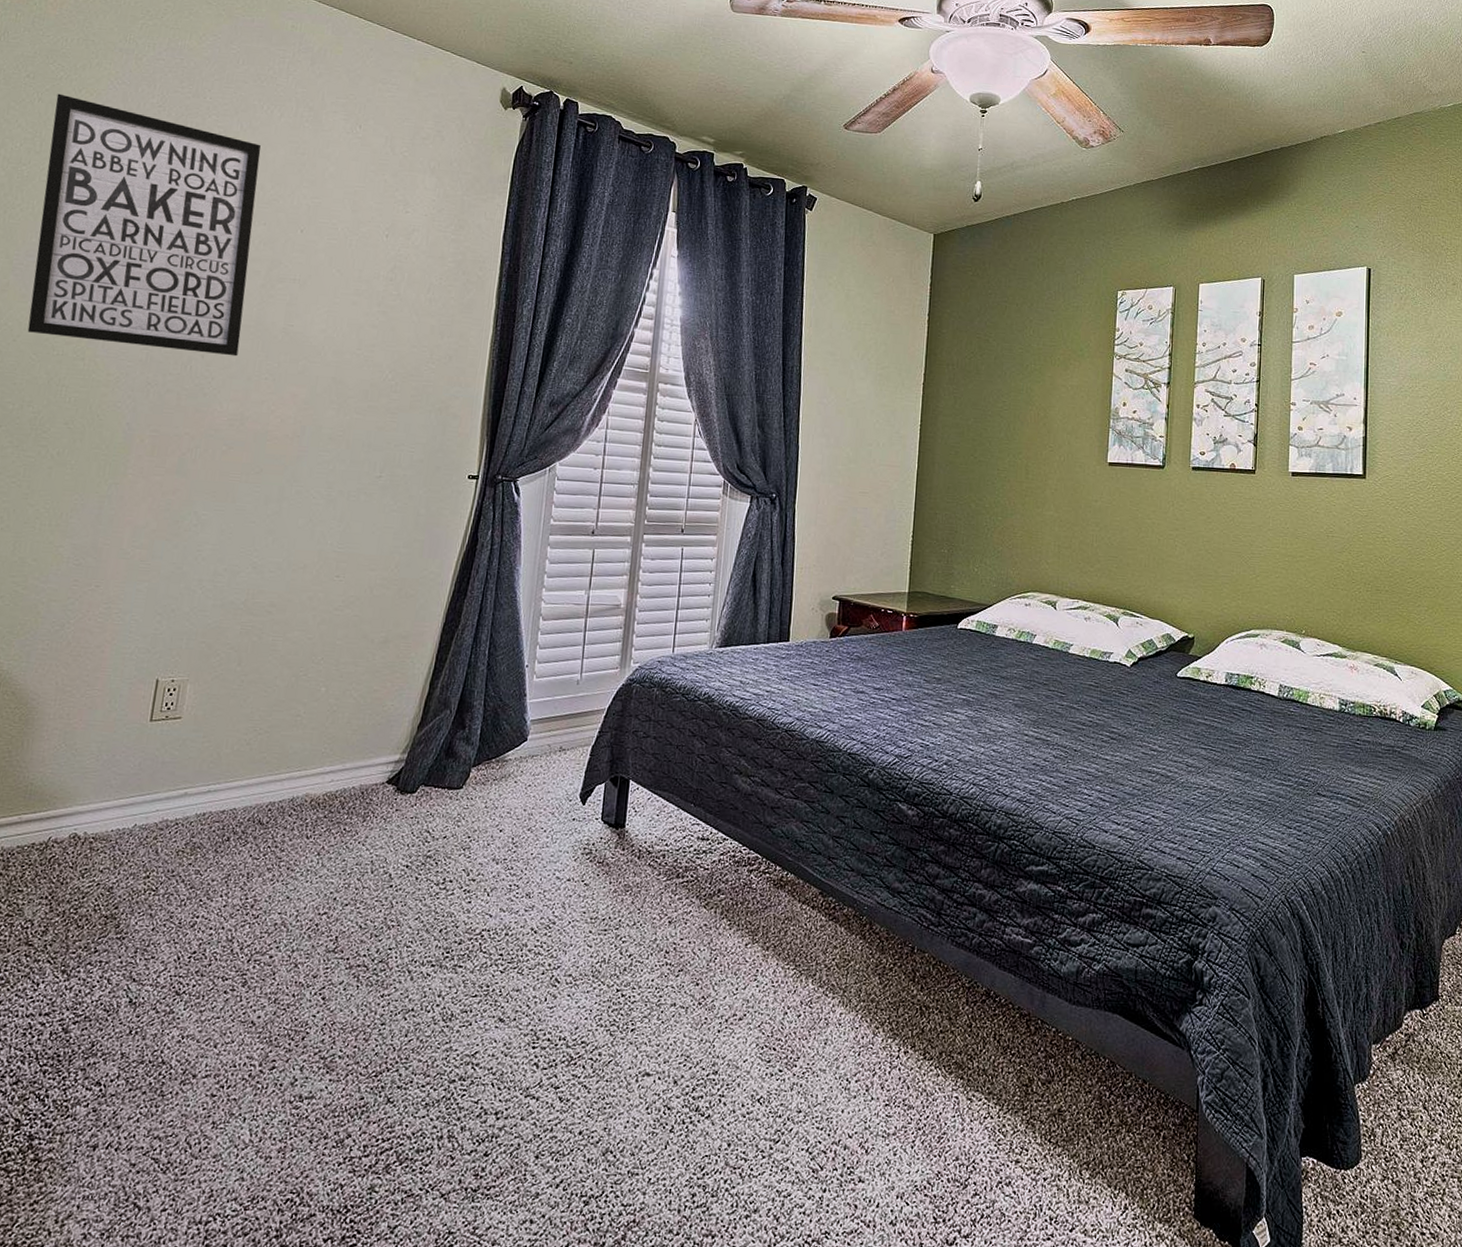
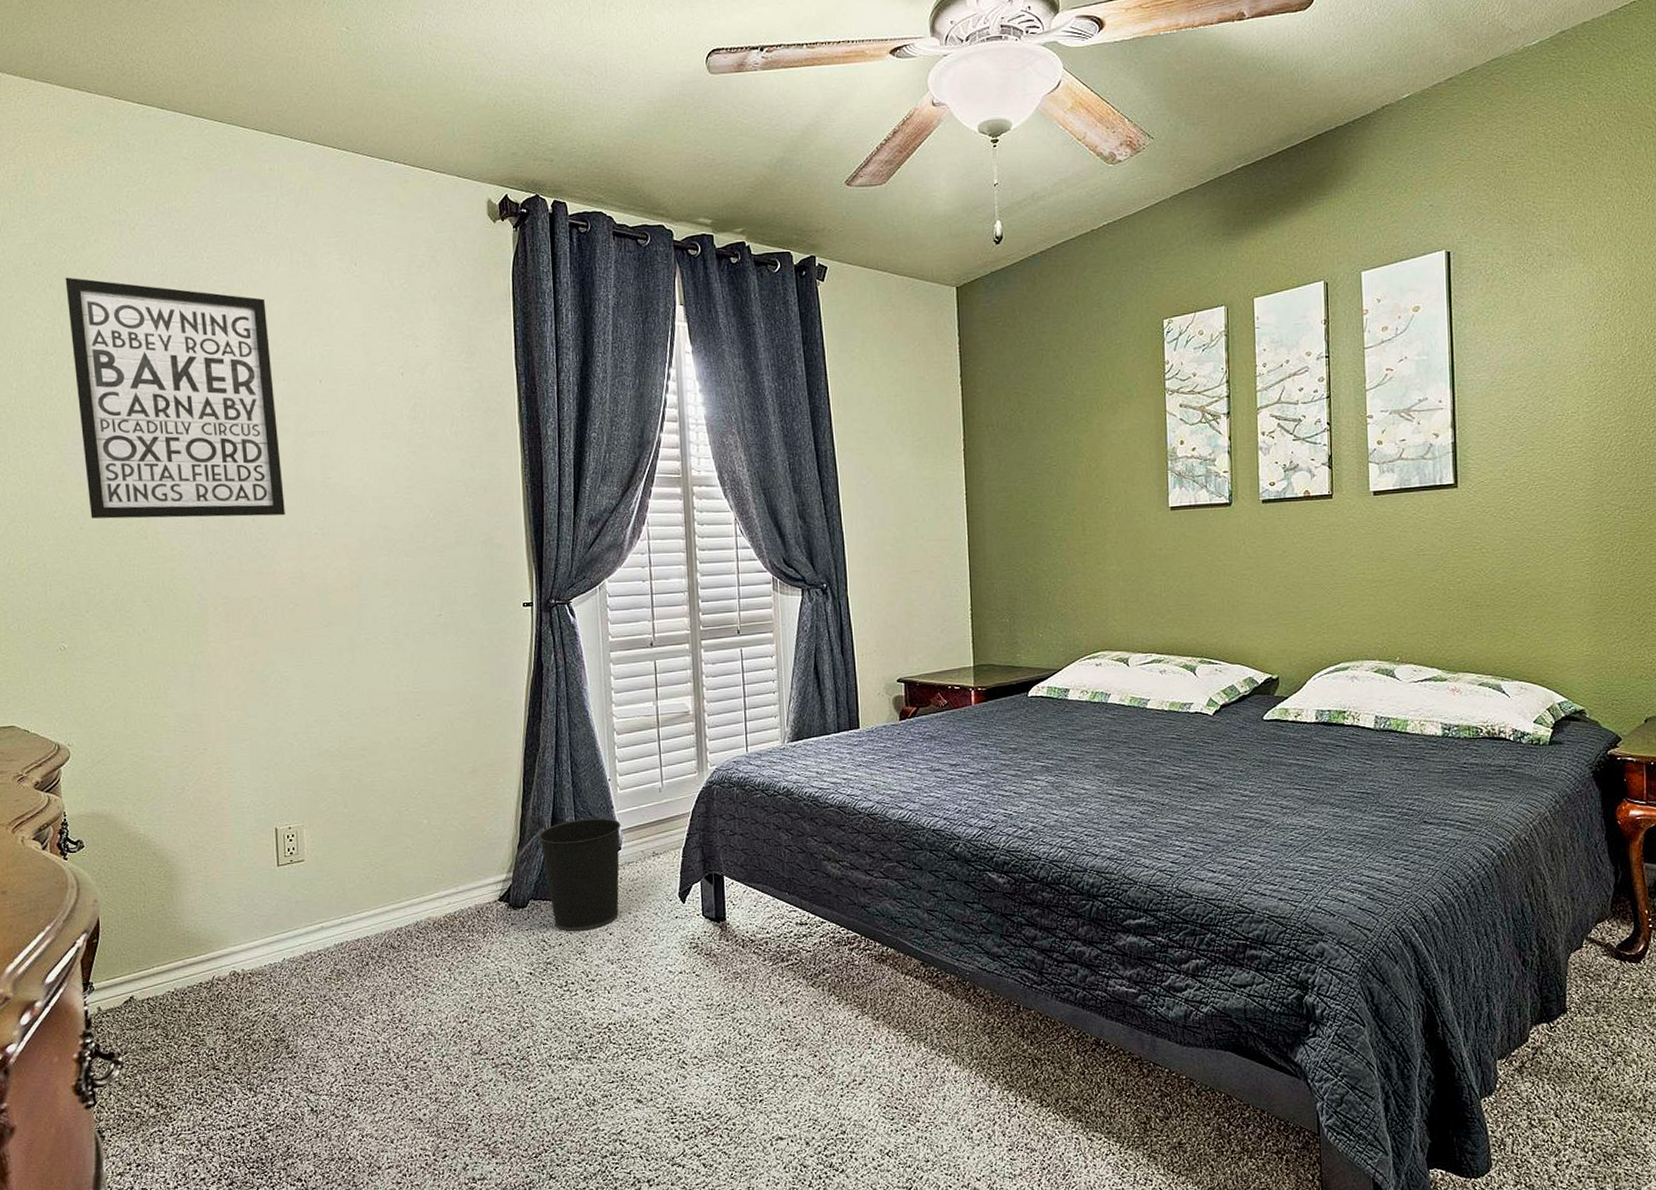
wastebasket: none [441,704,532,825] -> present [538,817,621,931]

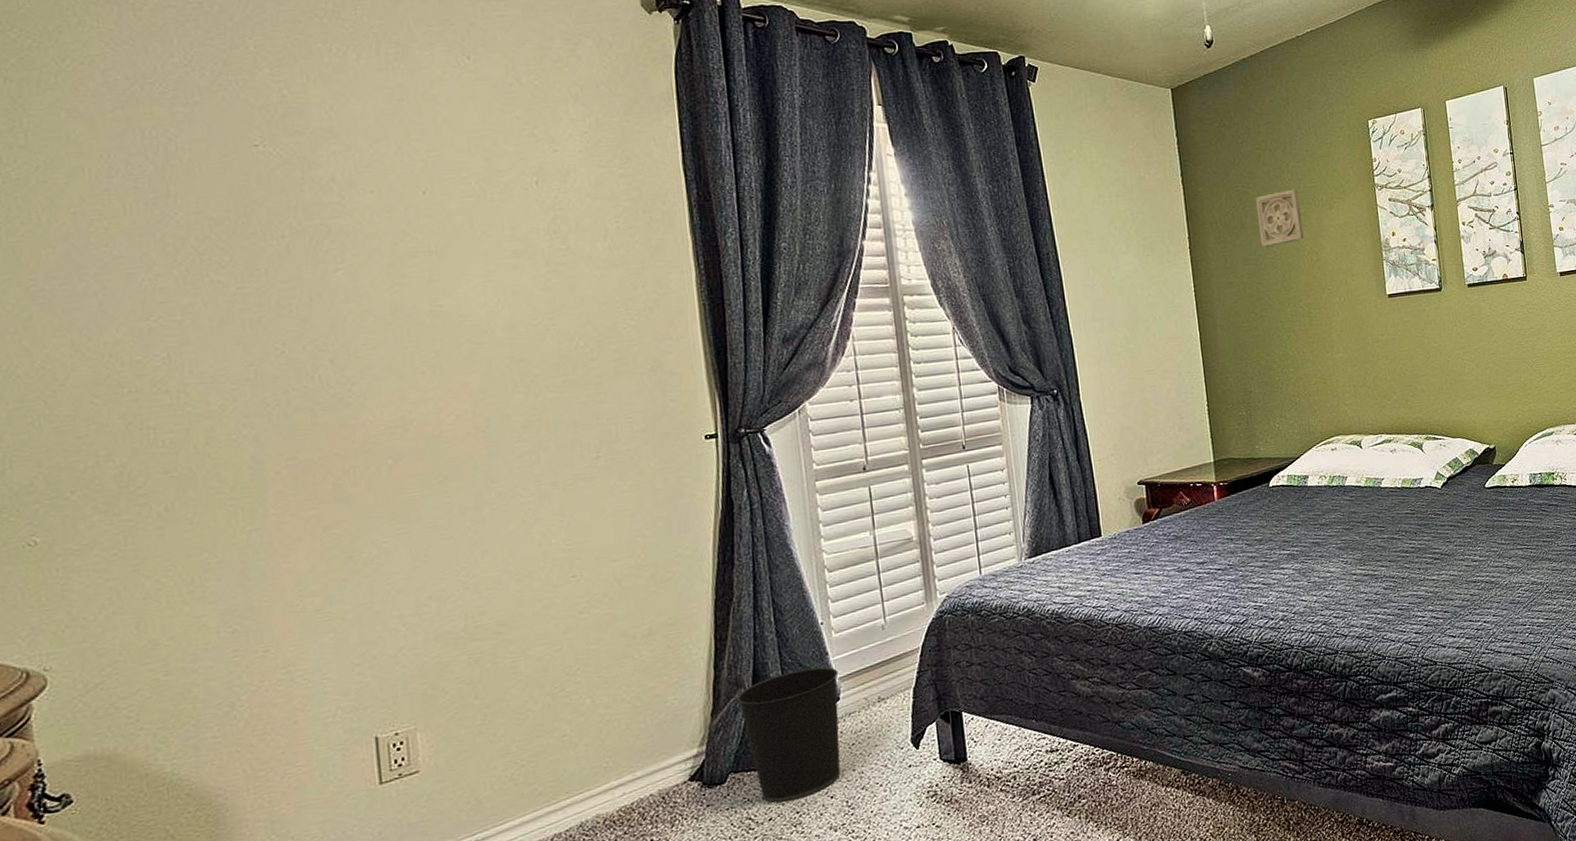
wall art: present [65,277,285,519] -> none [30,67,379,372]
wall ornament: none [1035,392,1084,452] -> present [1256,189,1304,247]

